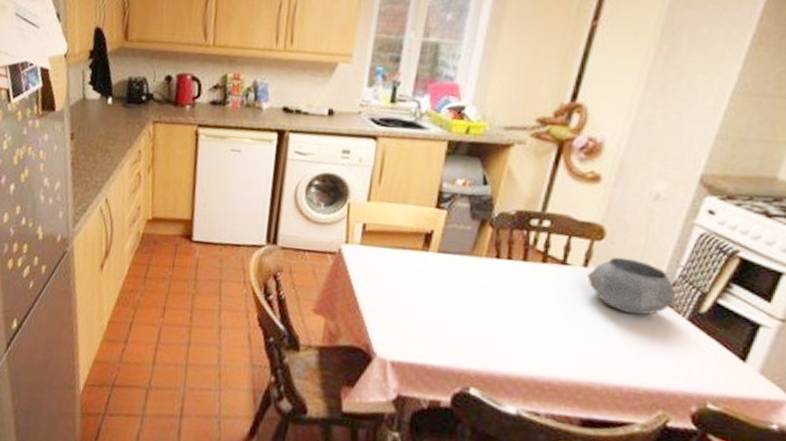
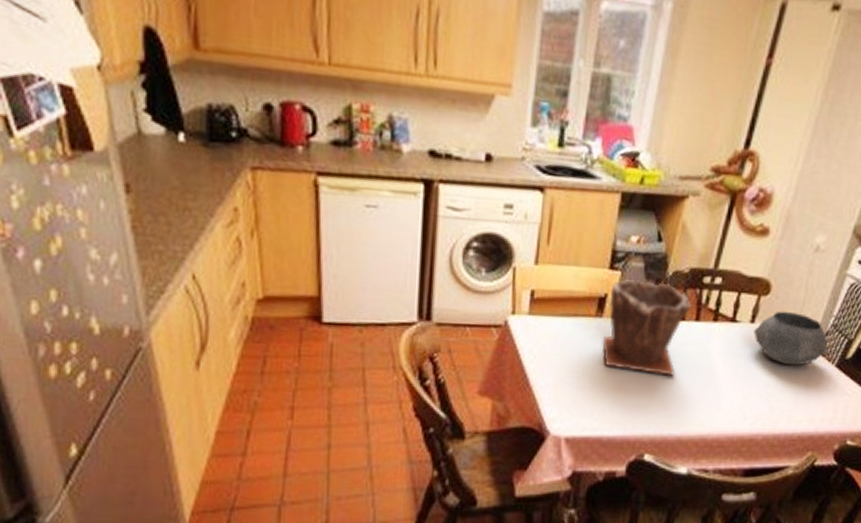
plant pot: none [428,218,519,313] -> present [602,279,692,376]

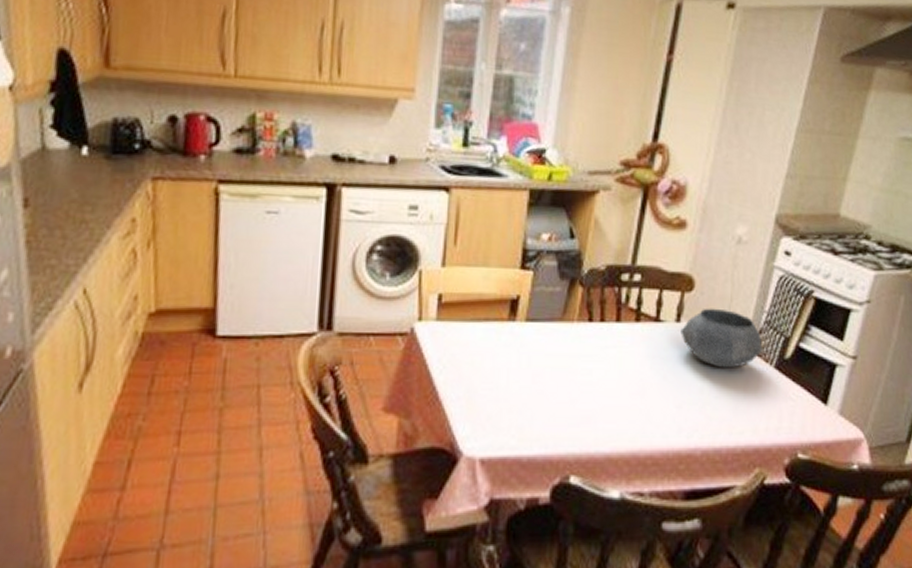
plant pot: present [602,279,692,376] -> none [517,279,611,384]

